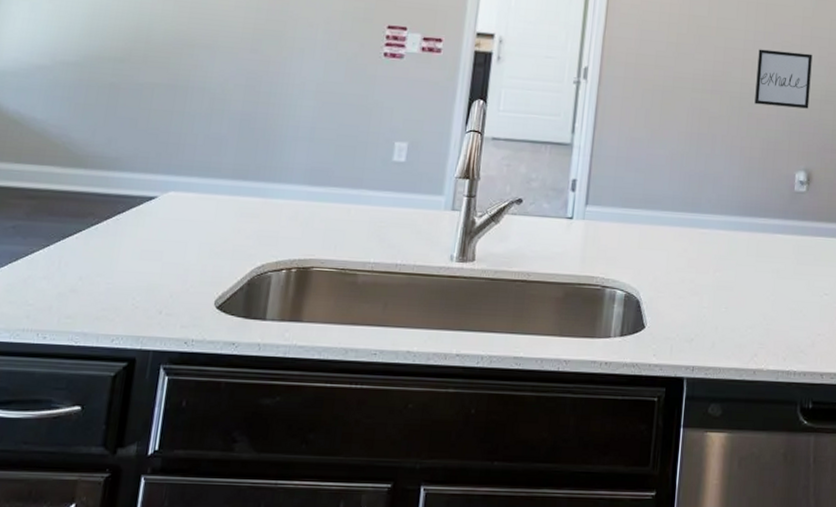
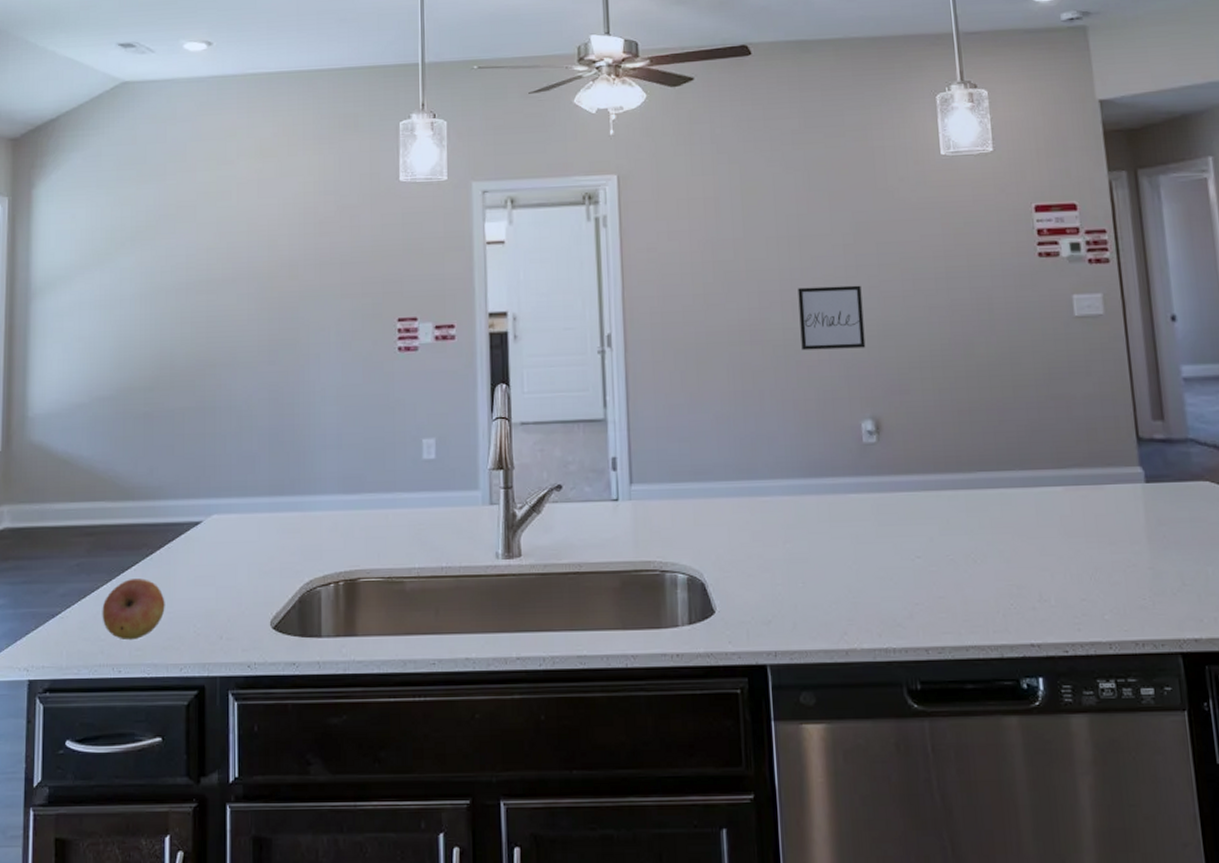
fruit: none [33,246,106,308] -> present [102,578,165,641]

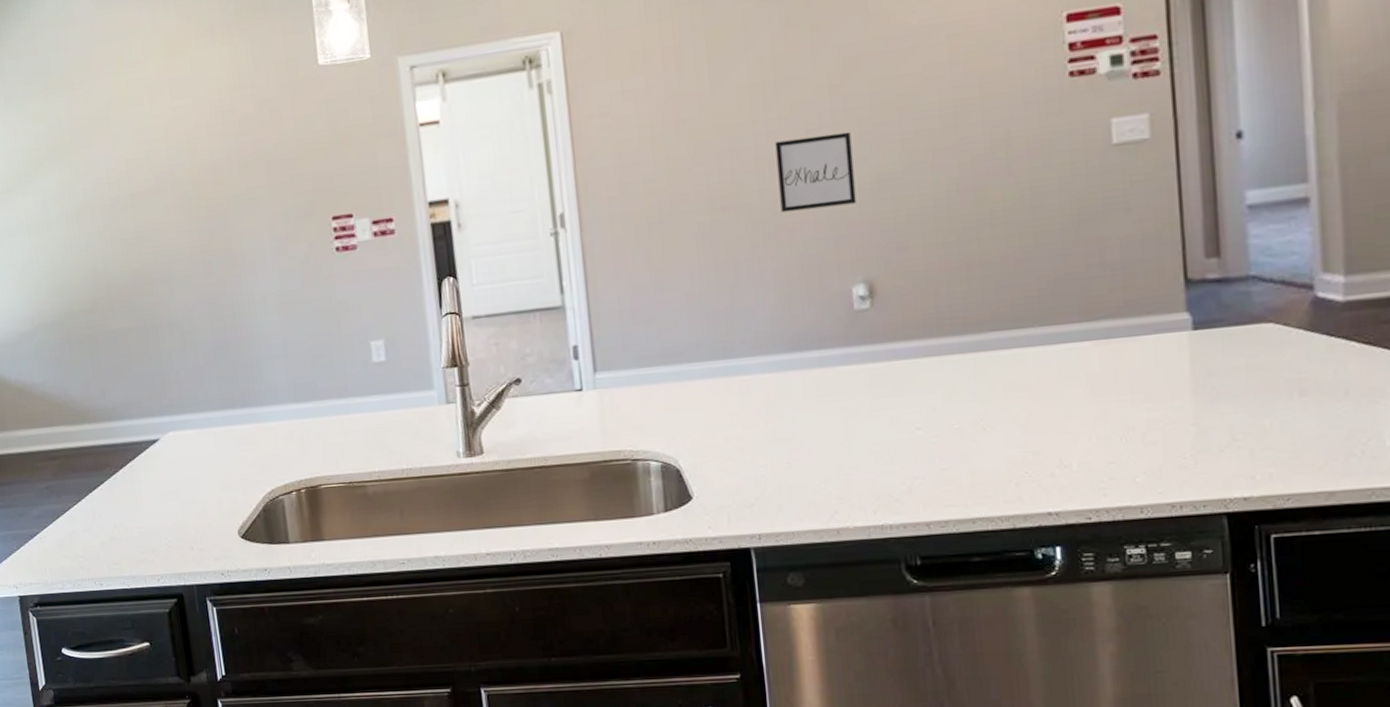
fruit: present [102,578,165,641] -> none [76,497,136,556]

